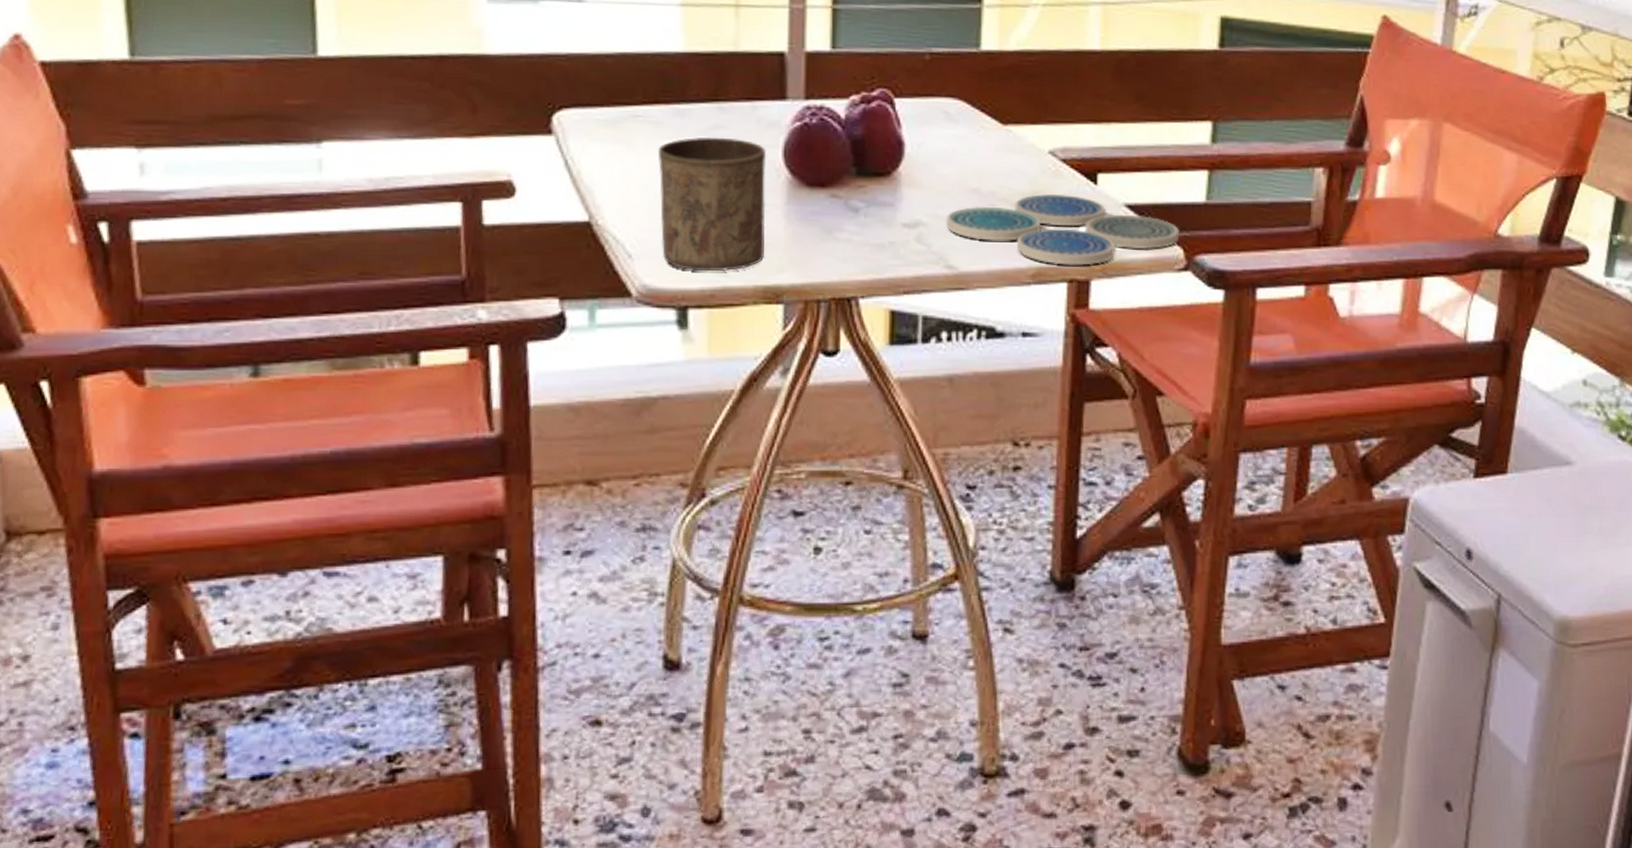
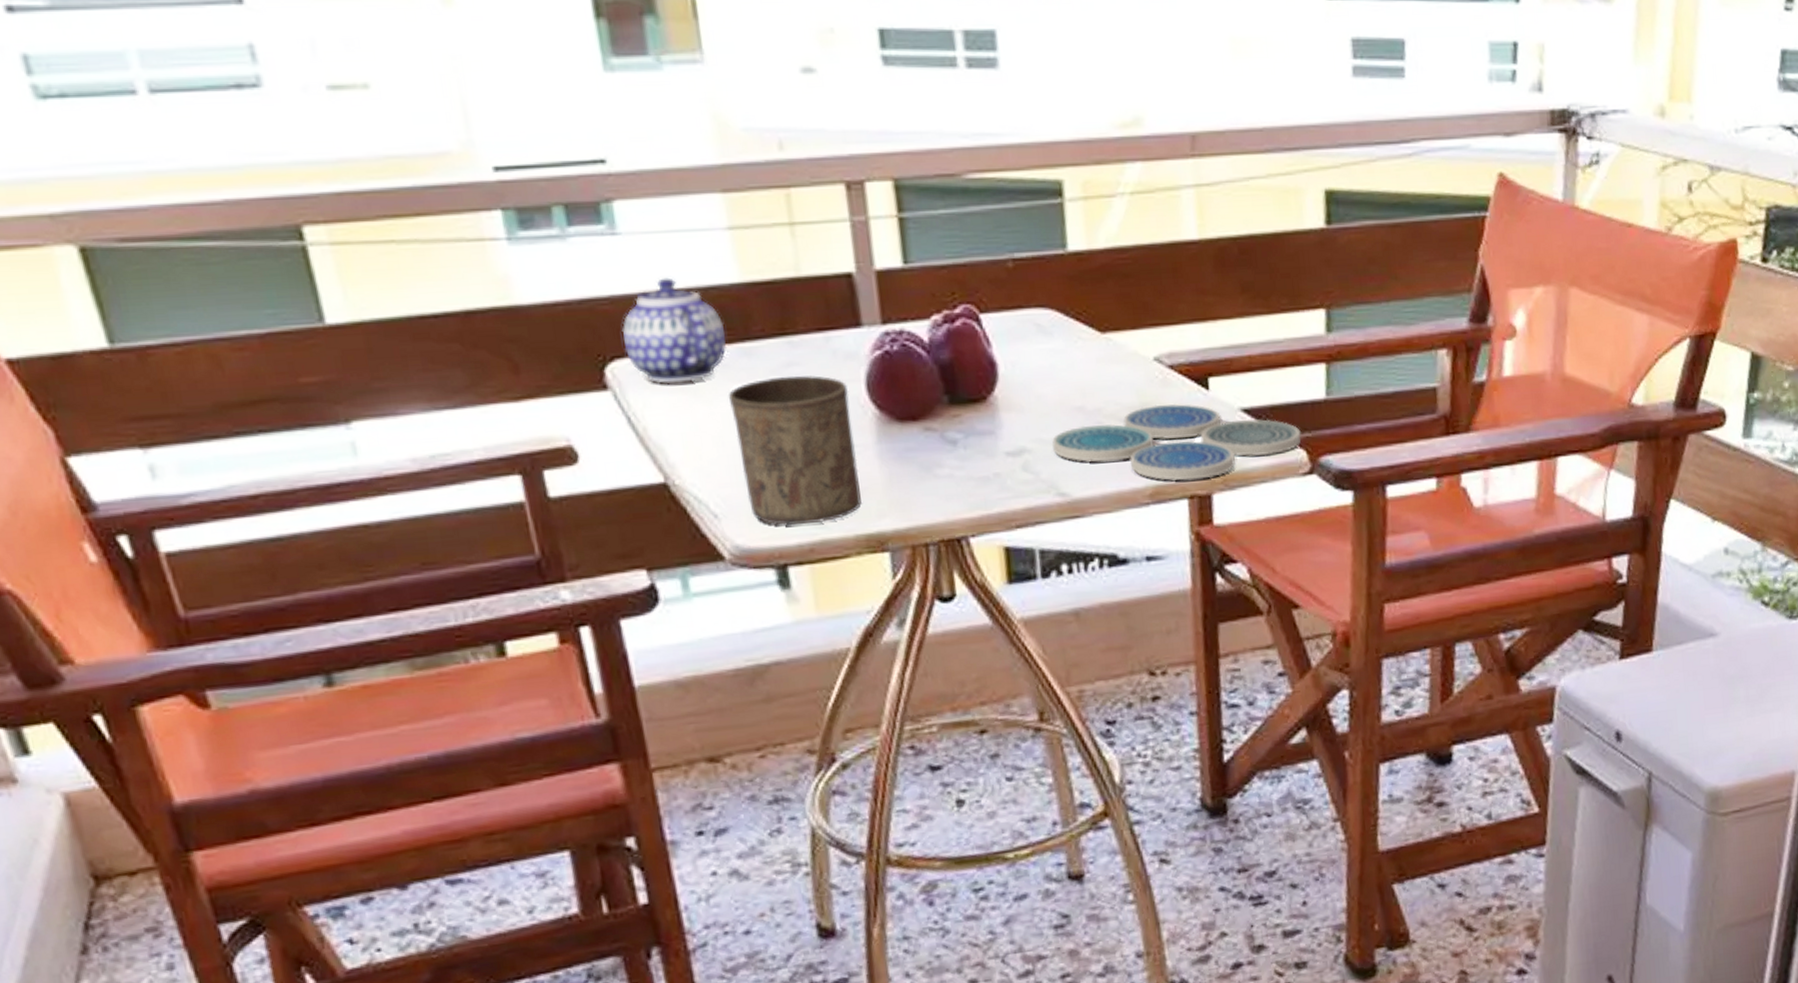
teapot: none [572,42,665,134] -> present [621,277,728,384]

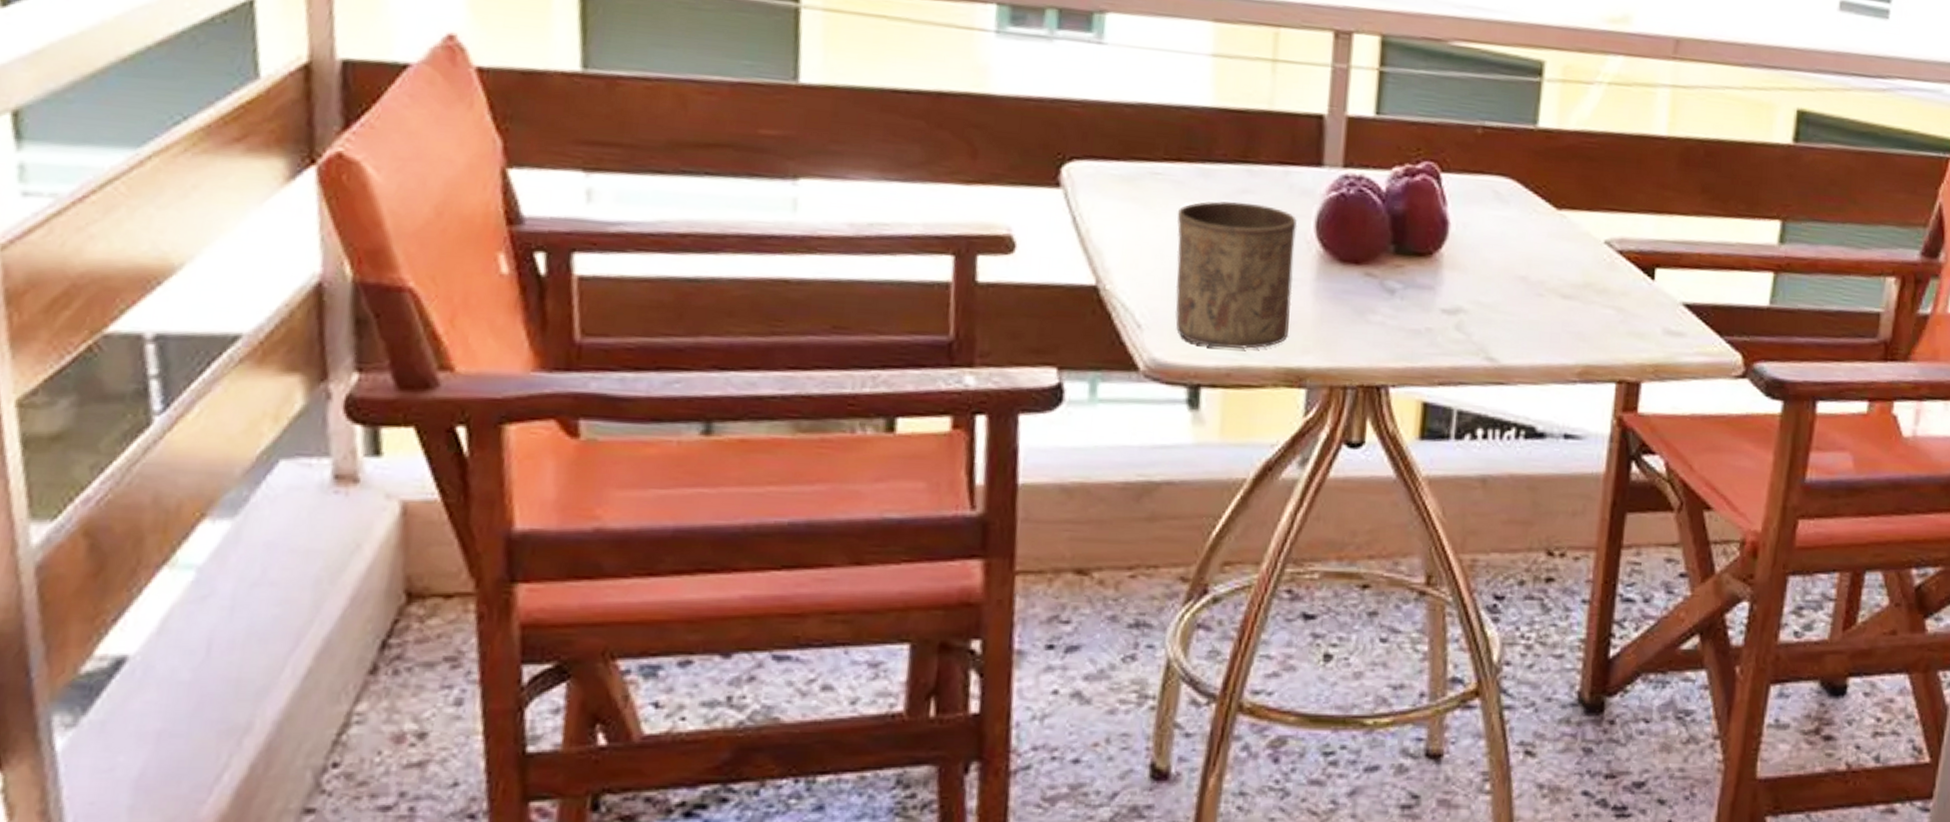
teapot: present [621,277,728,384] -> none [1085,91,1189,193]
drink coaster: present [1051,403,1301,481] -> none [1488,286,1739,366]

